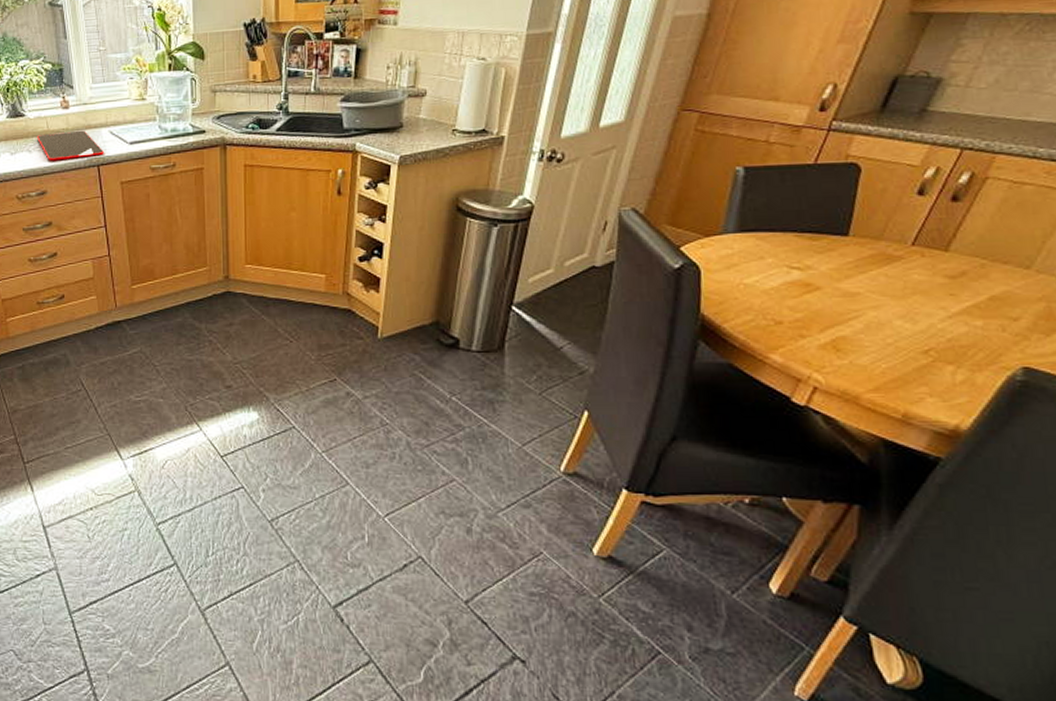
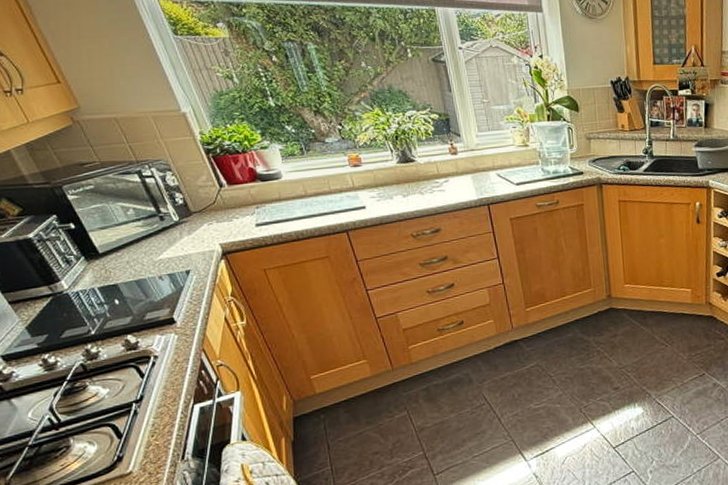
cutting board: present [37,130,104,161] -> none [428,173,493,202]

